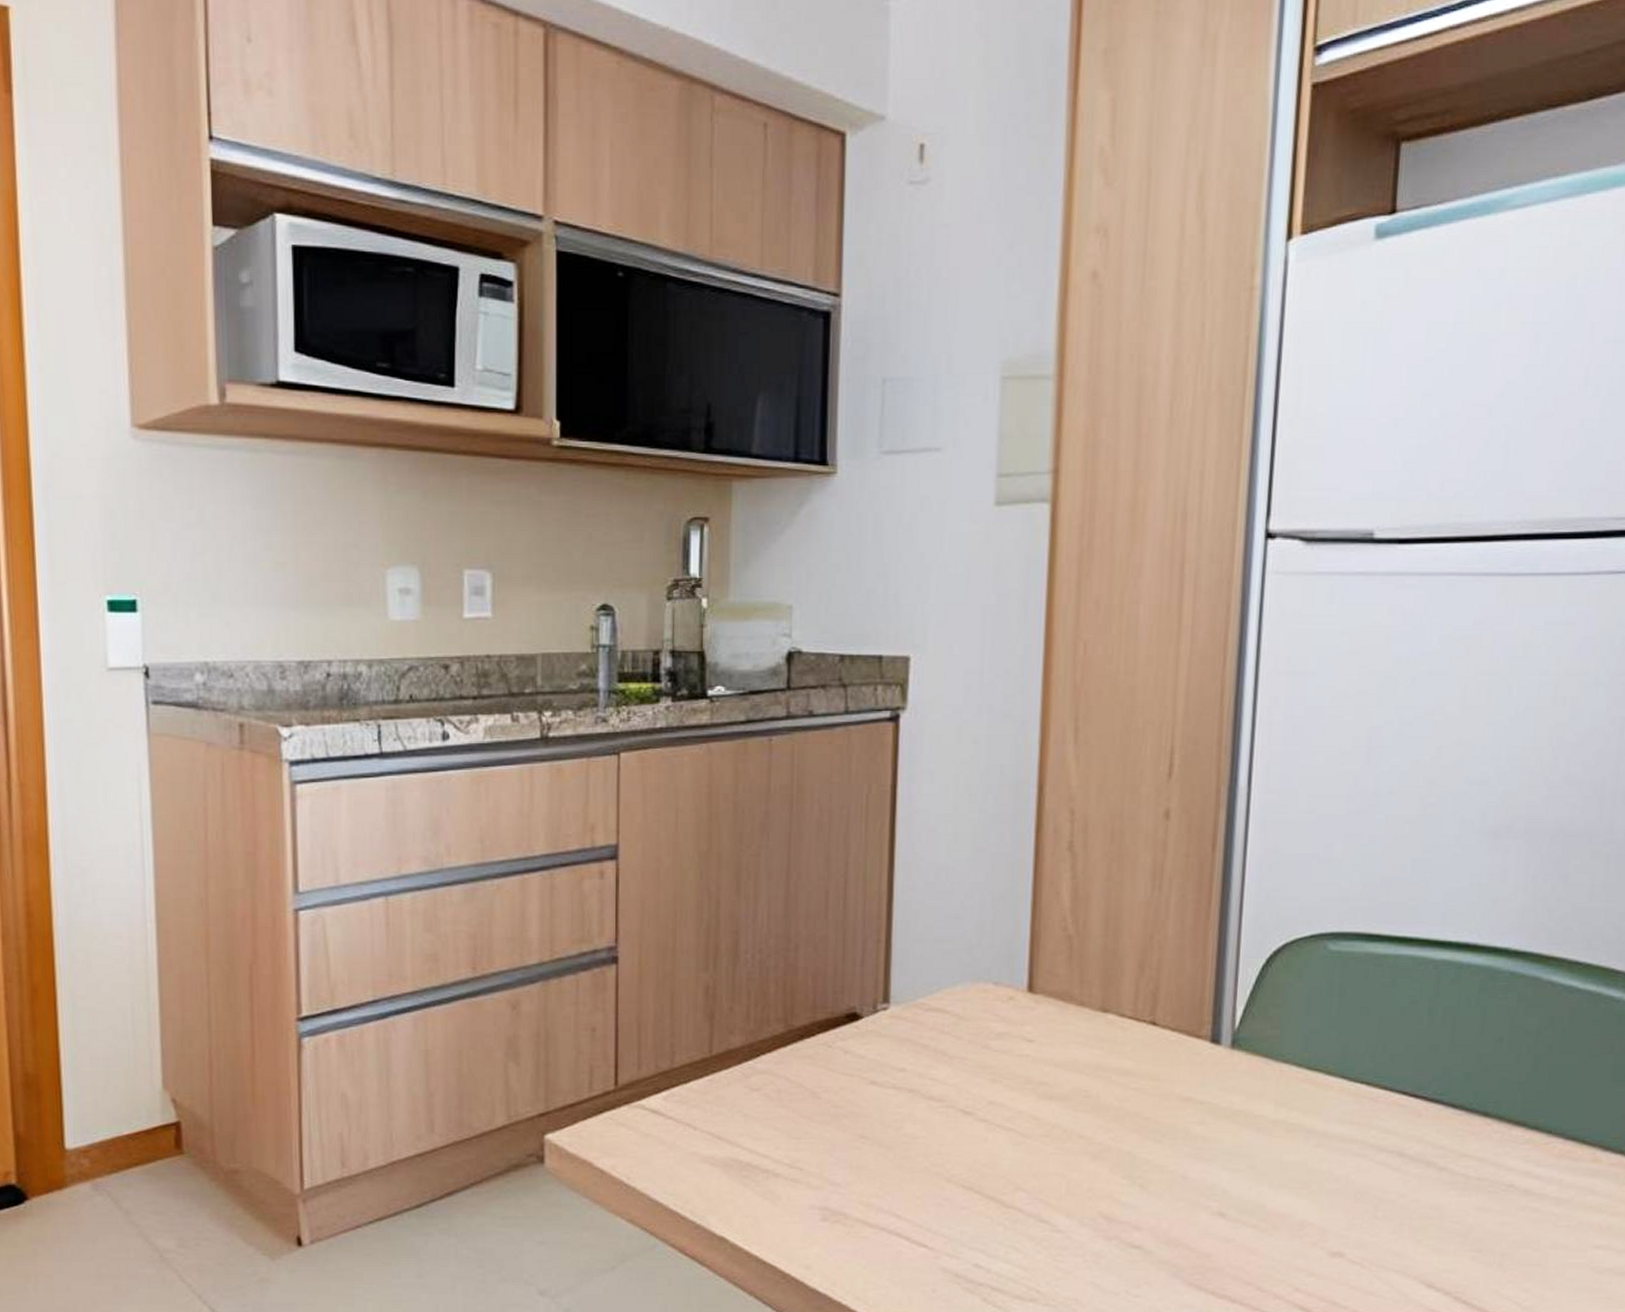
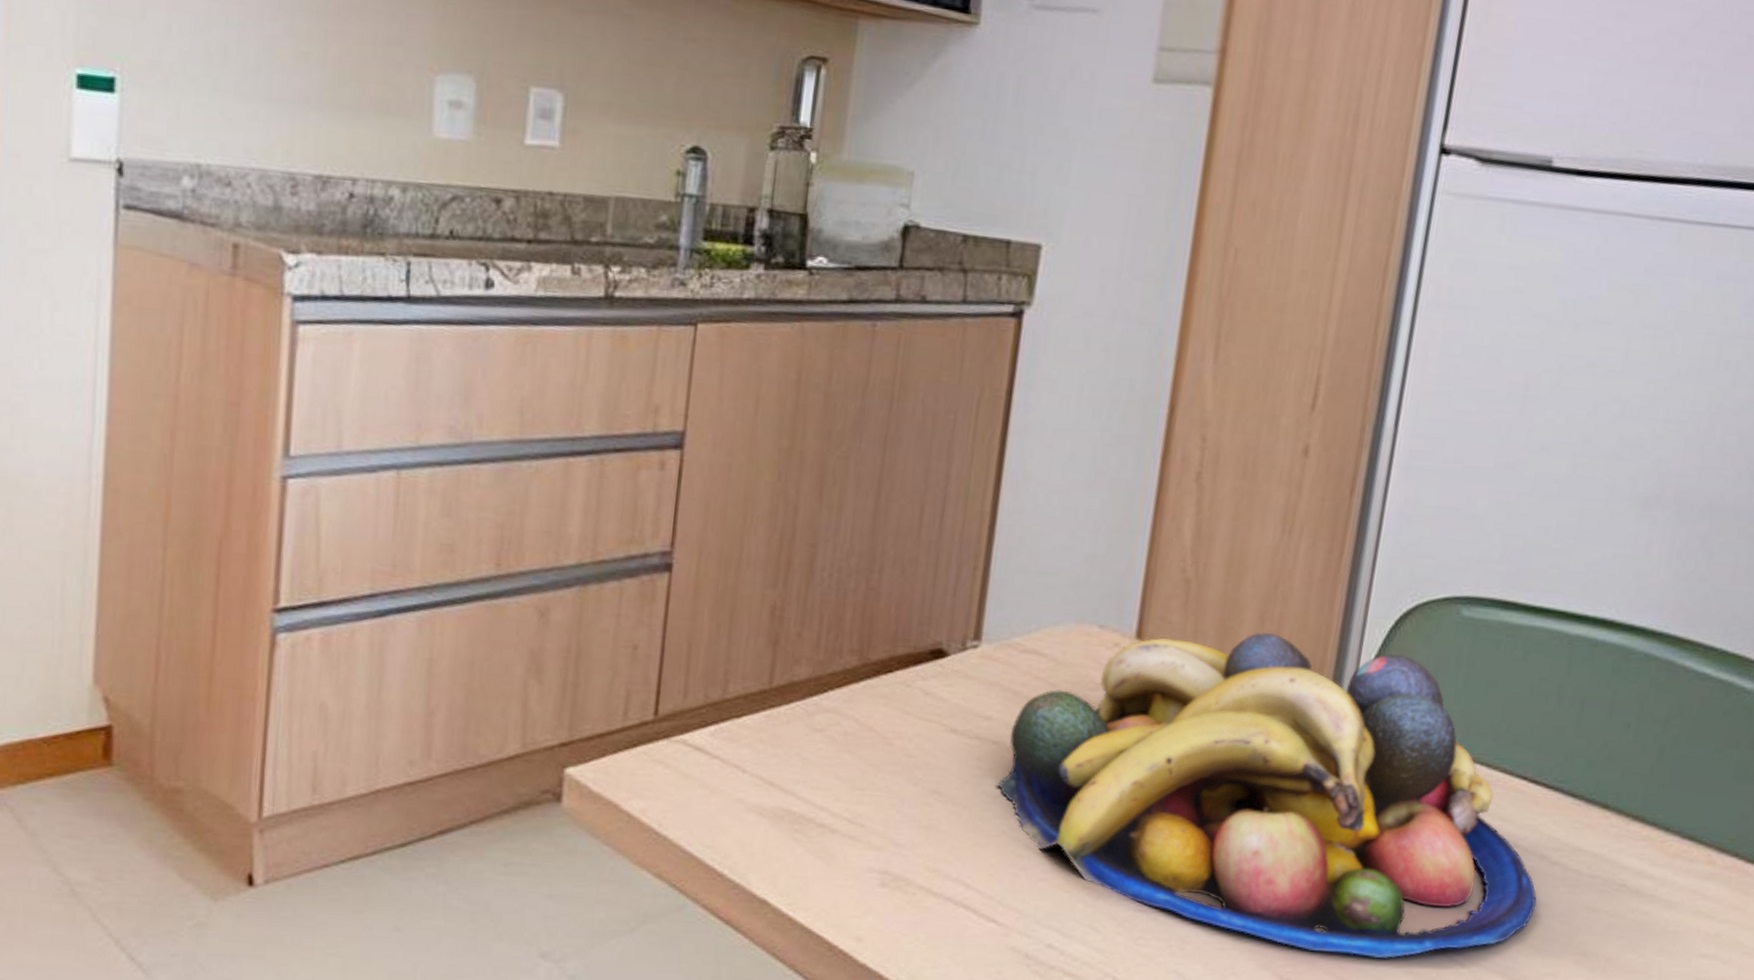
fruit bowl: none [914,979,1428,1264] -> present [995,633,1537,959]

